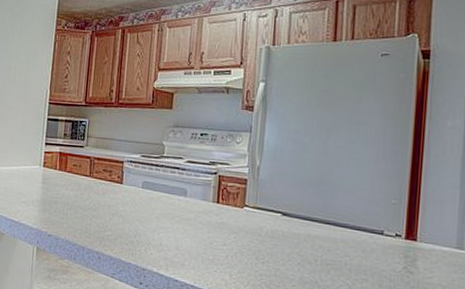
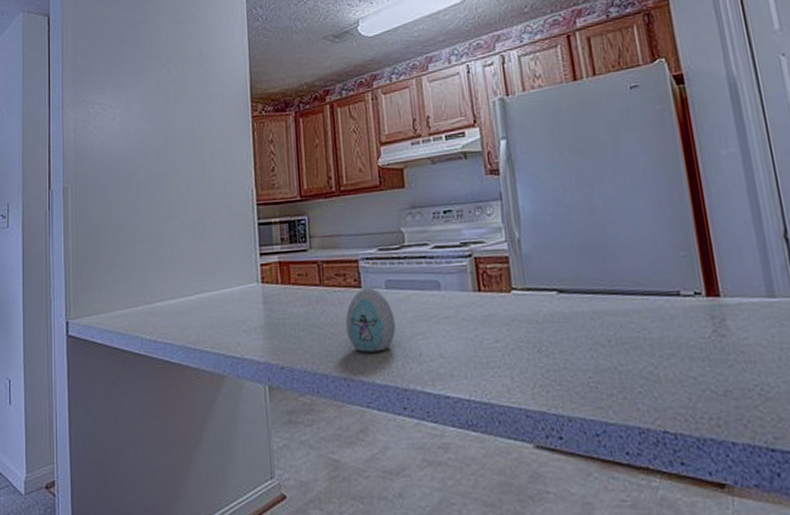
decorative egg: none [105,184,145,237] -> present [345,287,396,353]

